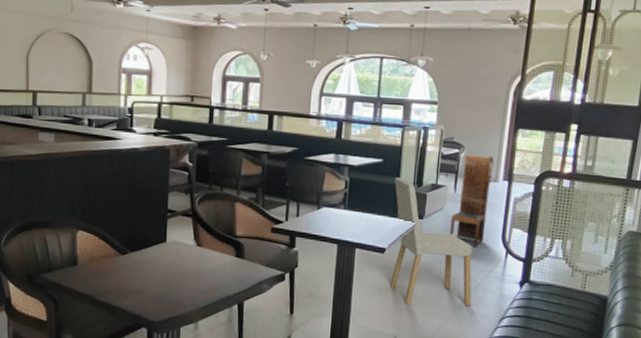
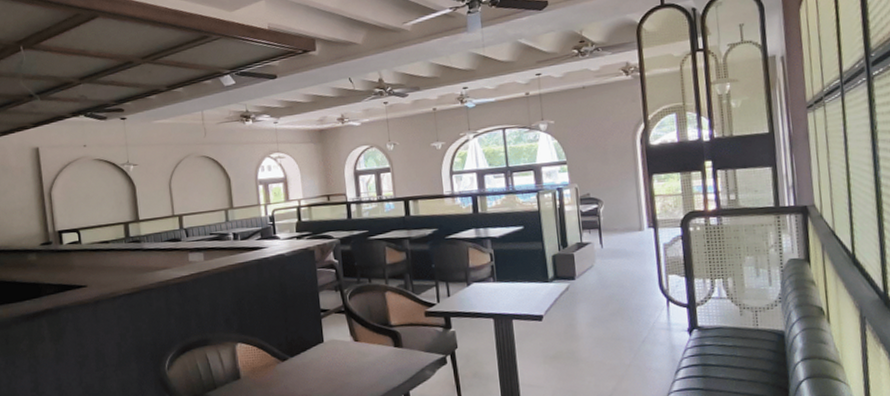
dining chair: present [389,176,473,306] -> none [538,241,643,370]
dining chair: present [450,154,494,247] -> none [603,205,641,300]

